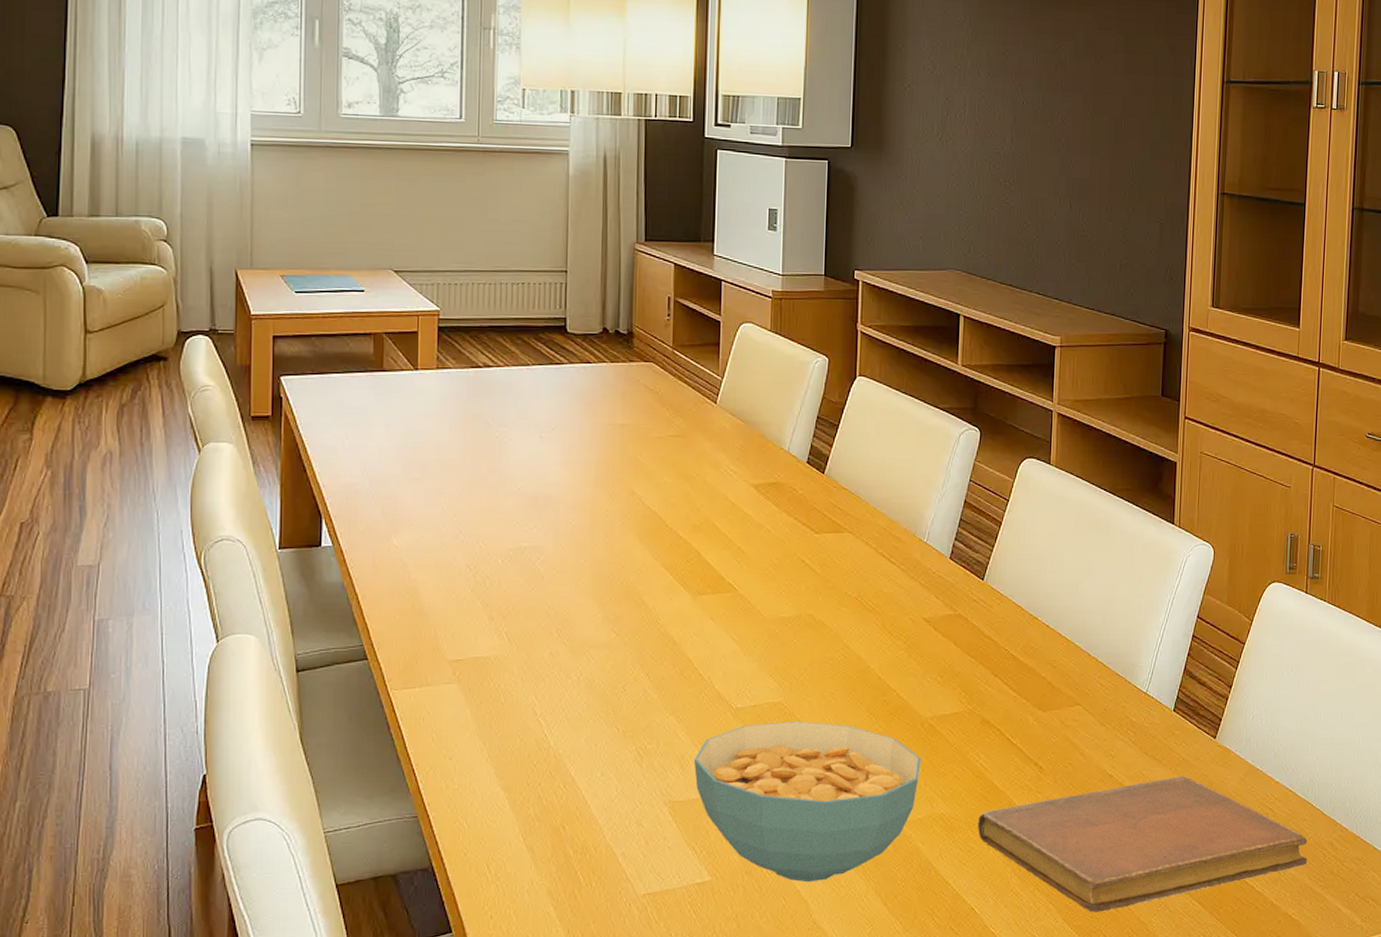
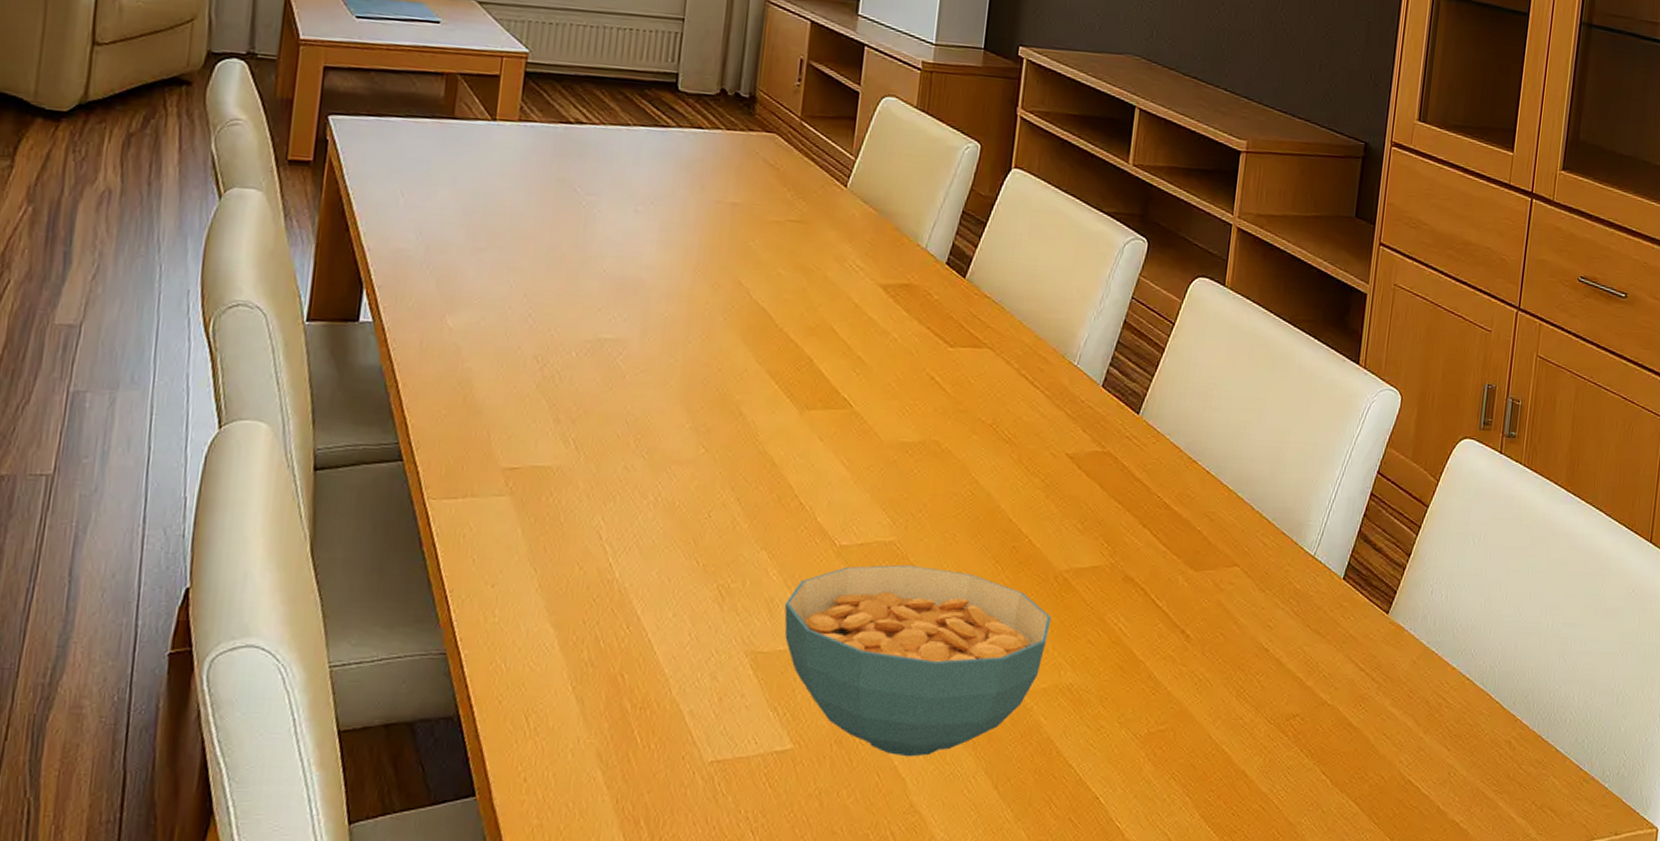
notebook: present [977,776,1308,912] -> none [1109,655,1483,809]

